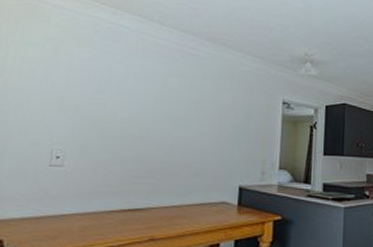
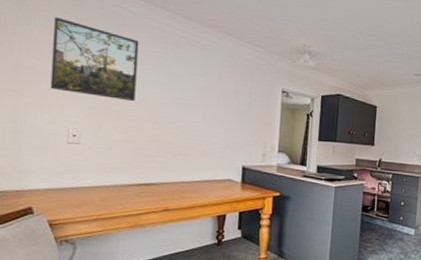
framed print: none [38,36,134,119] -> present [50,17,139,102]

